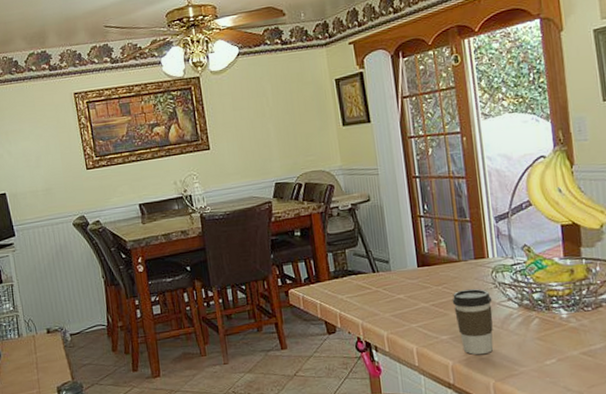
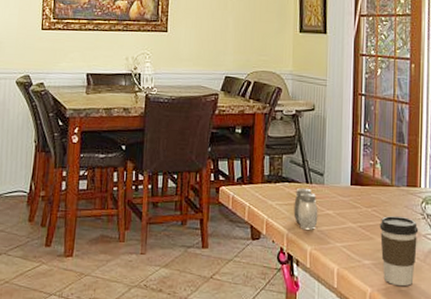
salt and pepper shaker: none [363,277,390,317] -> present [293,187,318,230]

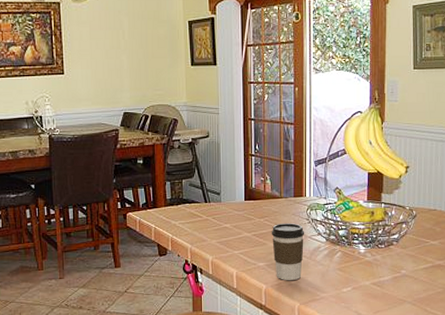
salt and pepper shaker: present [293,187,318,230] -> none [195,207,217,242]

